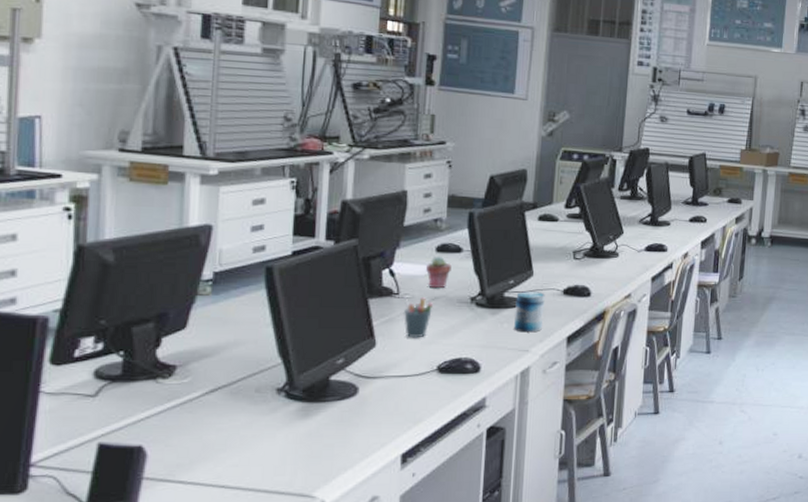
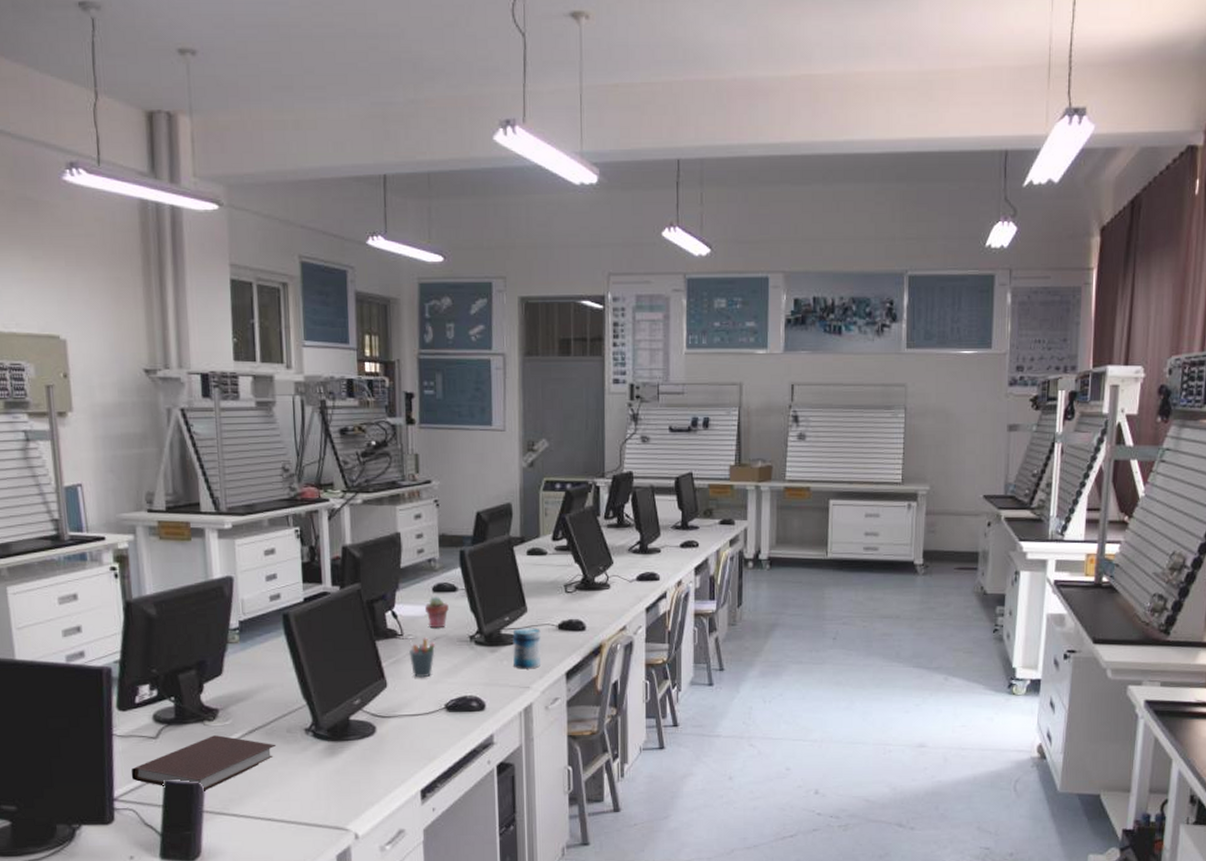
notebook: none [56,394,242,457] -> present [131,735,277,793]

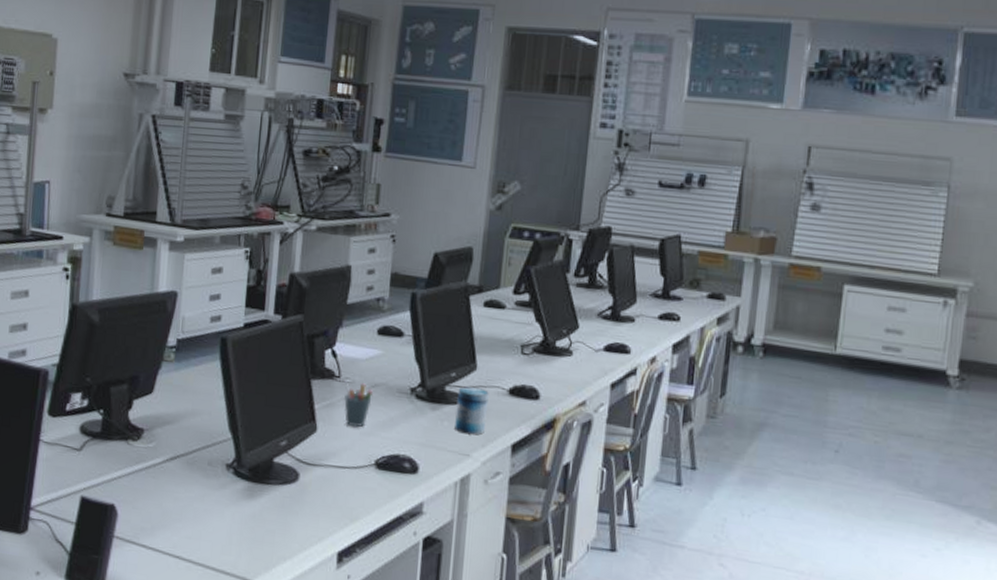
notebook: present [131,735,277,793] -> none [50,456,196,516]
potted succulent: present [425,597,449,627] -> none [367,340,392,375]

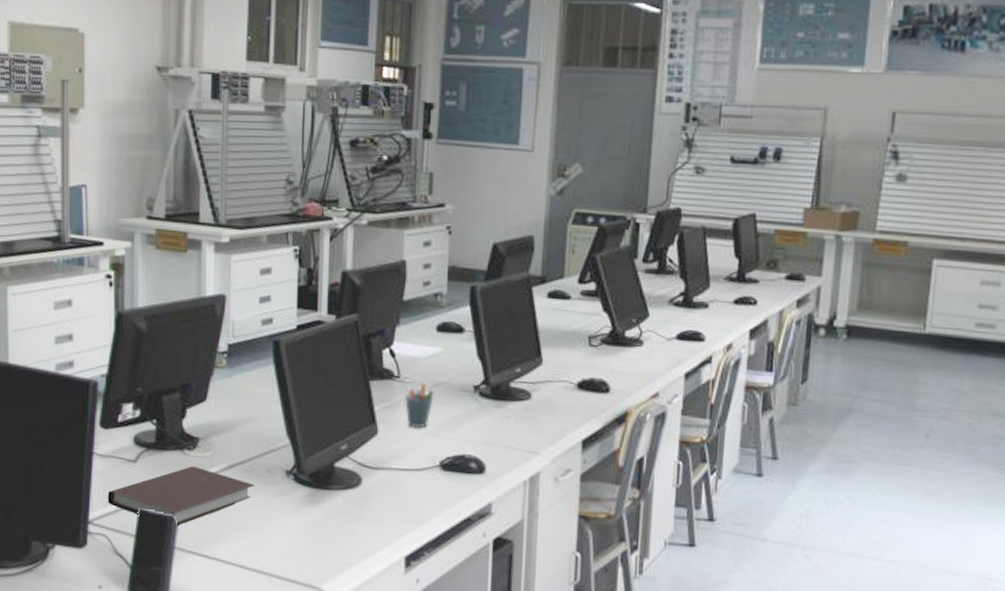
notebook: none [50,456,196,516] -> present [107,466,255,527]
beverage can: present [455,387,489,435] -> none [522,382,556,432]

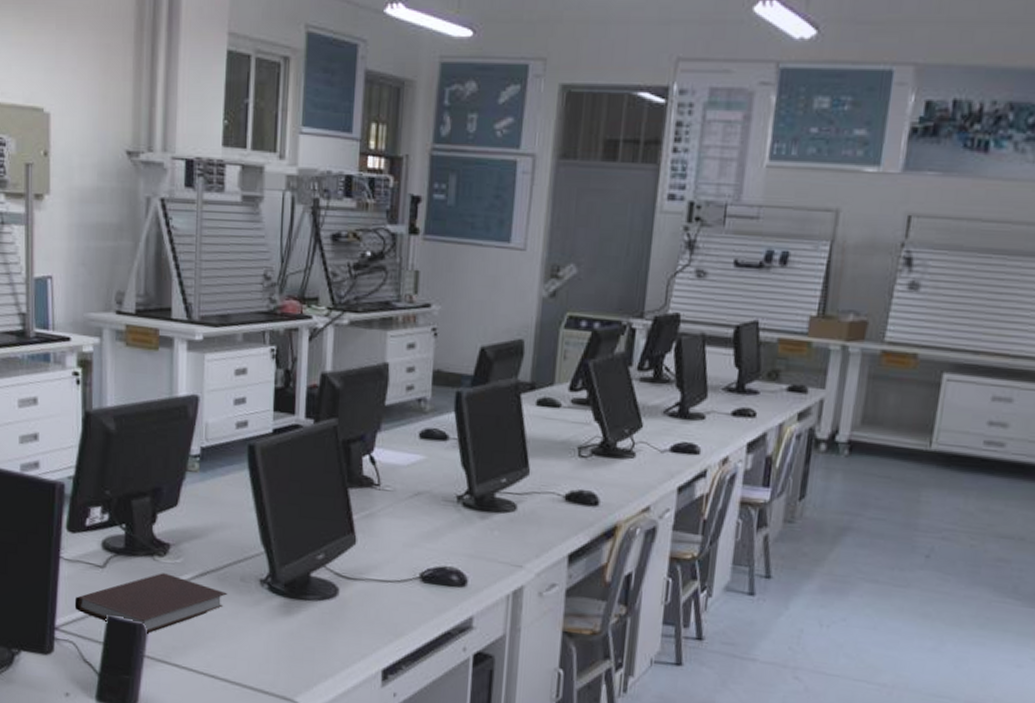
pen holder: present [404,380,434,428] -> none [384,488,416,539]

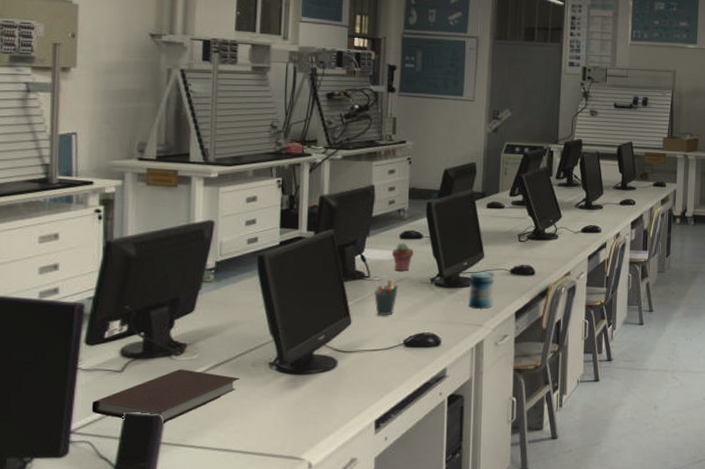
pen holder: none [384,488,416,539] -> present [373,278,398,316]
potted succulent: none [409,444,436,482] -> present [392,243,414,270]
beverage can: none [506,493,543,545] -> present [469,272,495,309]

